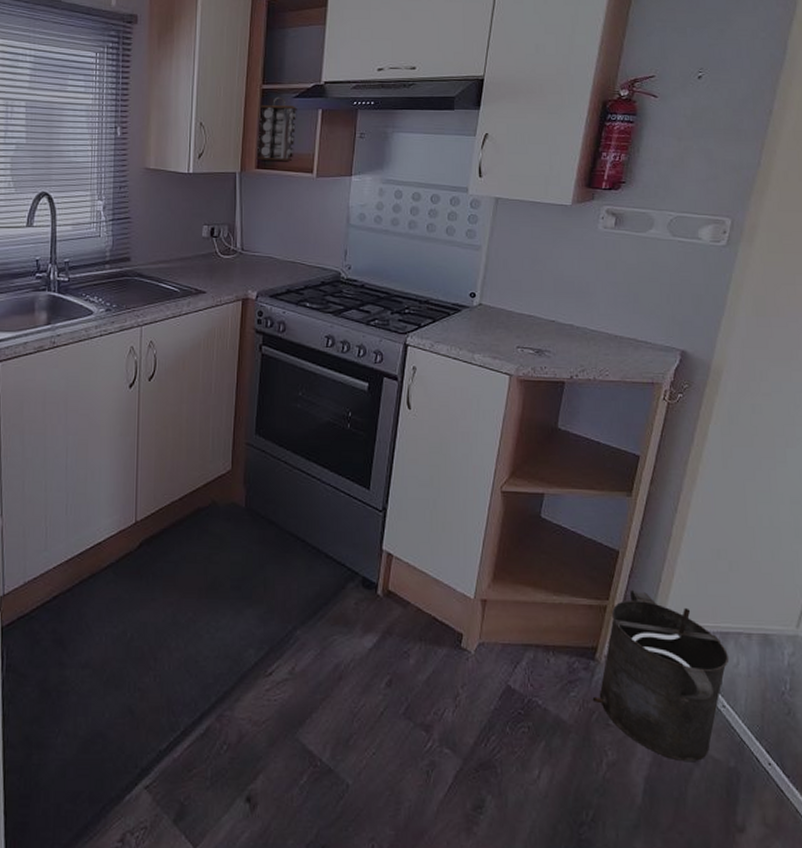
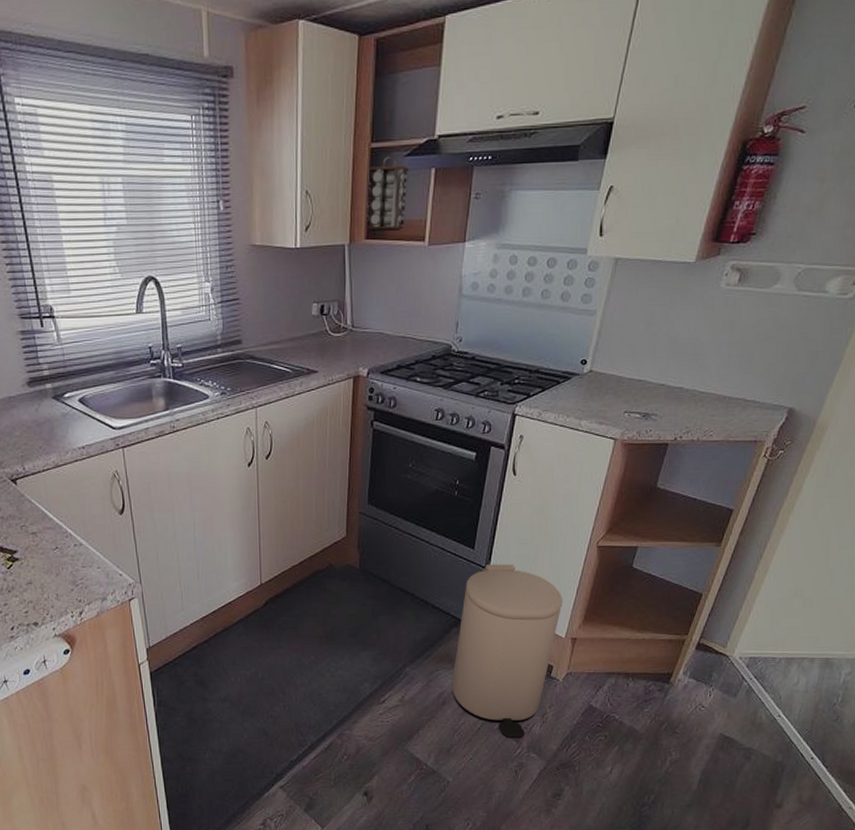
pedal bin: none [349,508,469,727] -> present [452,564,563,739]
bucket: present [592,589,730,761] -> none [663,625,791,758]

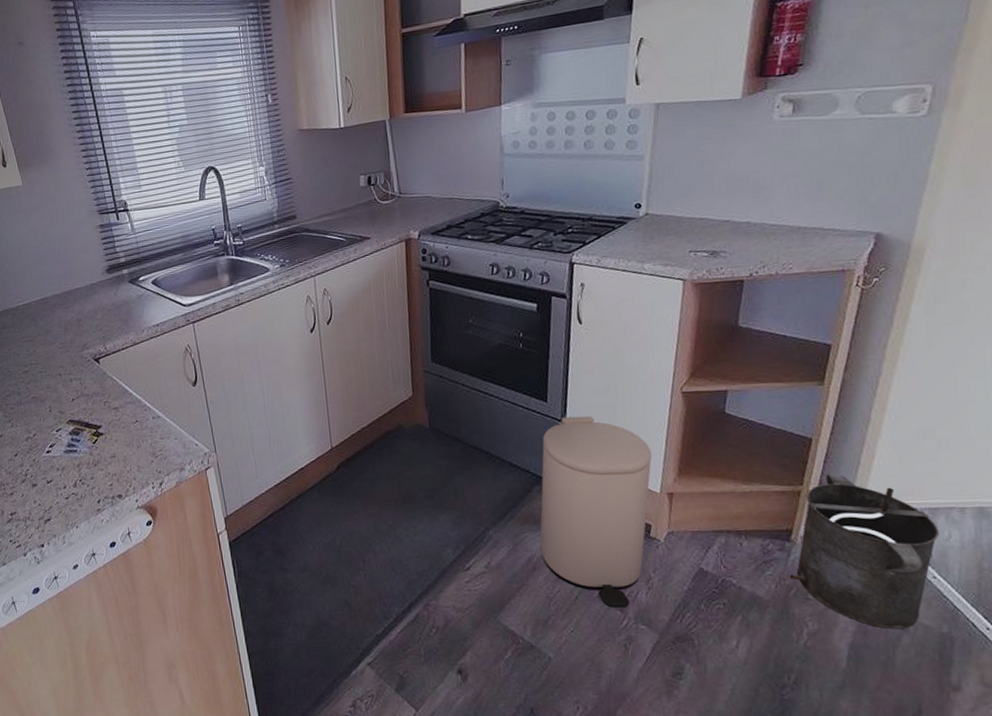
spice rack: present [366,156,409,231] -> none [401,37,441,106]
bucket: none [663,625,791,758] -> present [789,473,940,629]

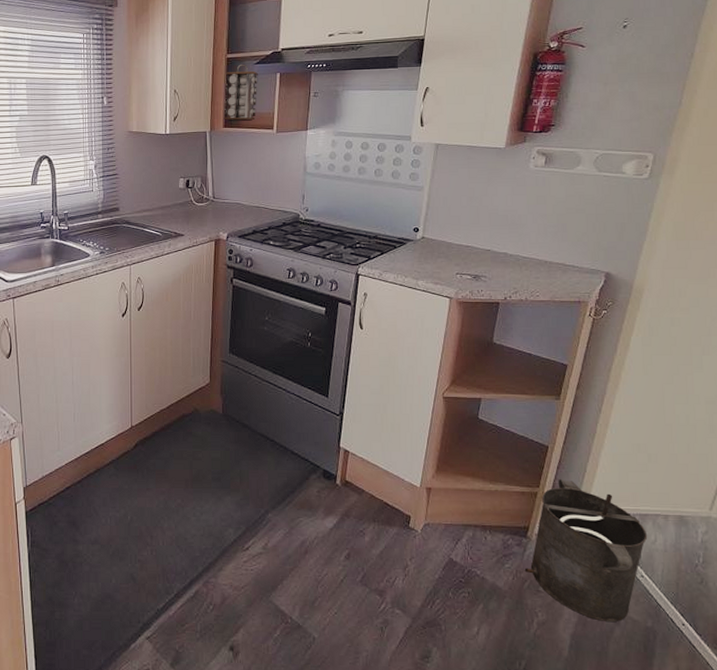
spice rack: none [401,37,441,106] -> present [223,64,258,121]
pedal bin: present [540,415,653,608] -> none [313,412,416,592]

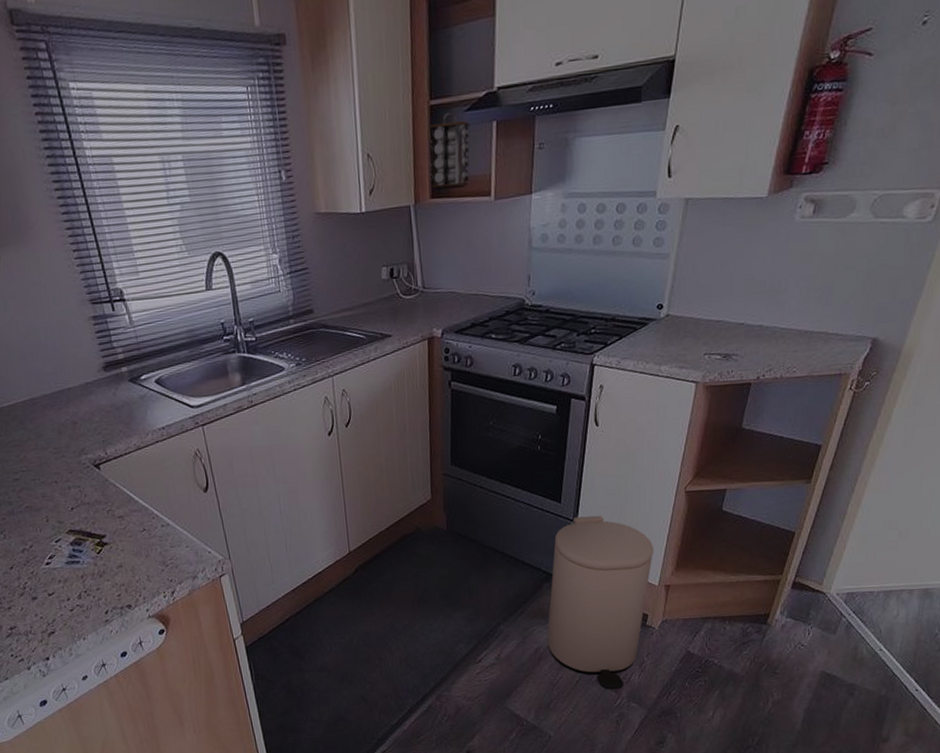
pedal bin: none [313,412,416,592] -> present [547,515,654,690]
bucket: present [524,478,648,621] -> none [762,563,890,695]

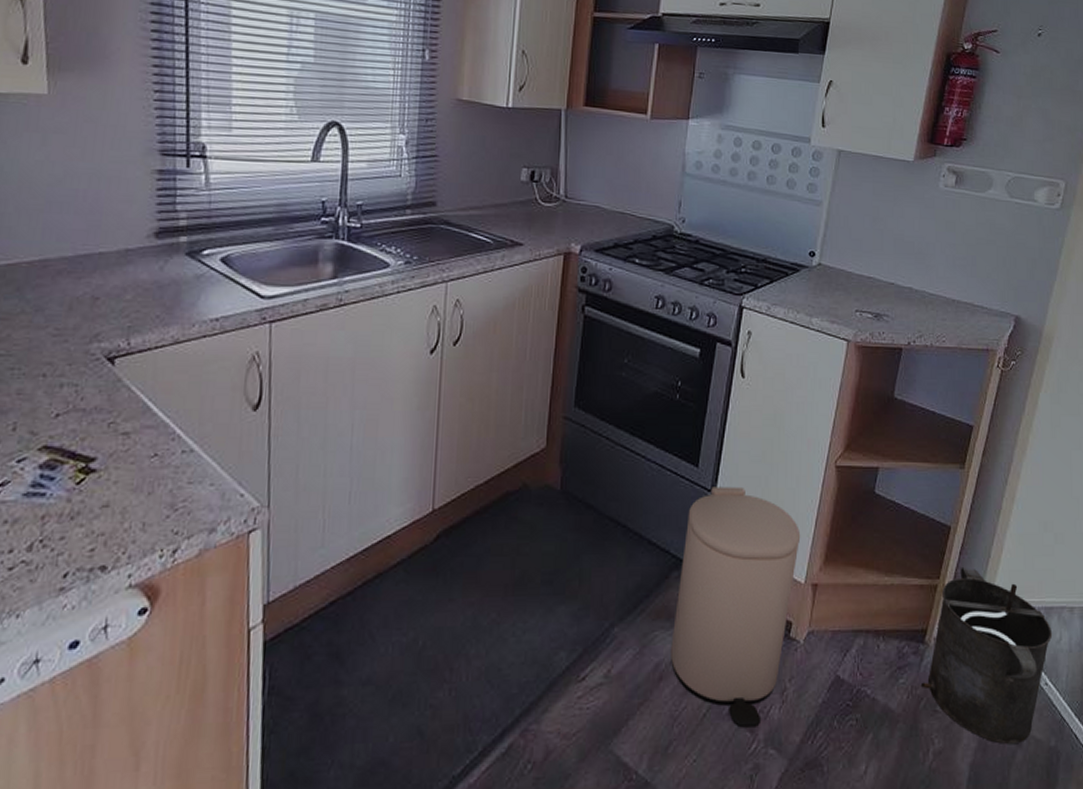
spice rack: present [428,112,470,190] -> none [585,26,632,101]
bucket: none [762,563,890,695] -> present [920,566,1053,744]

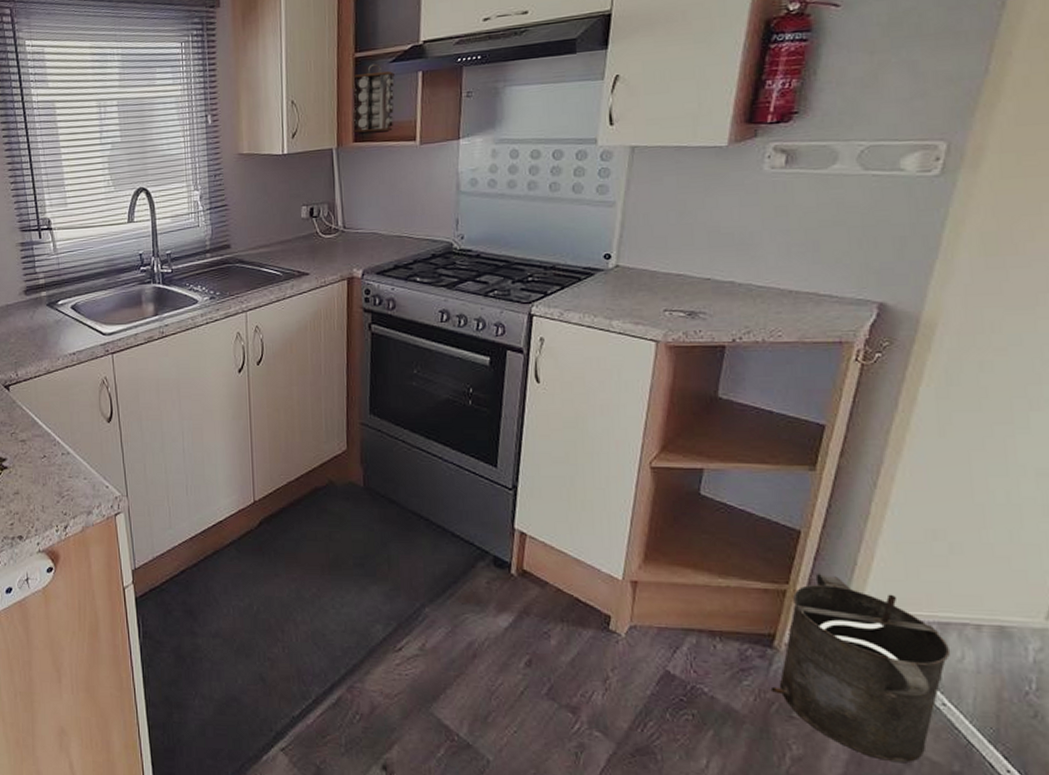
spice rack: none [585,26,632,101] -> present [353,63,395,134]
pedal bin: present [671,486,801,728] -> none [482,486,615,710]

